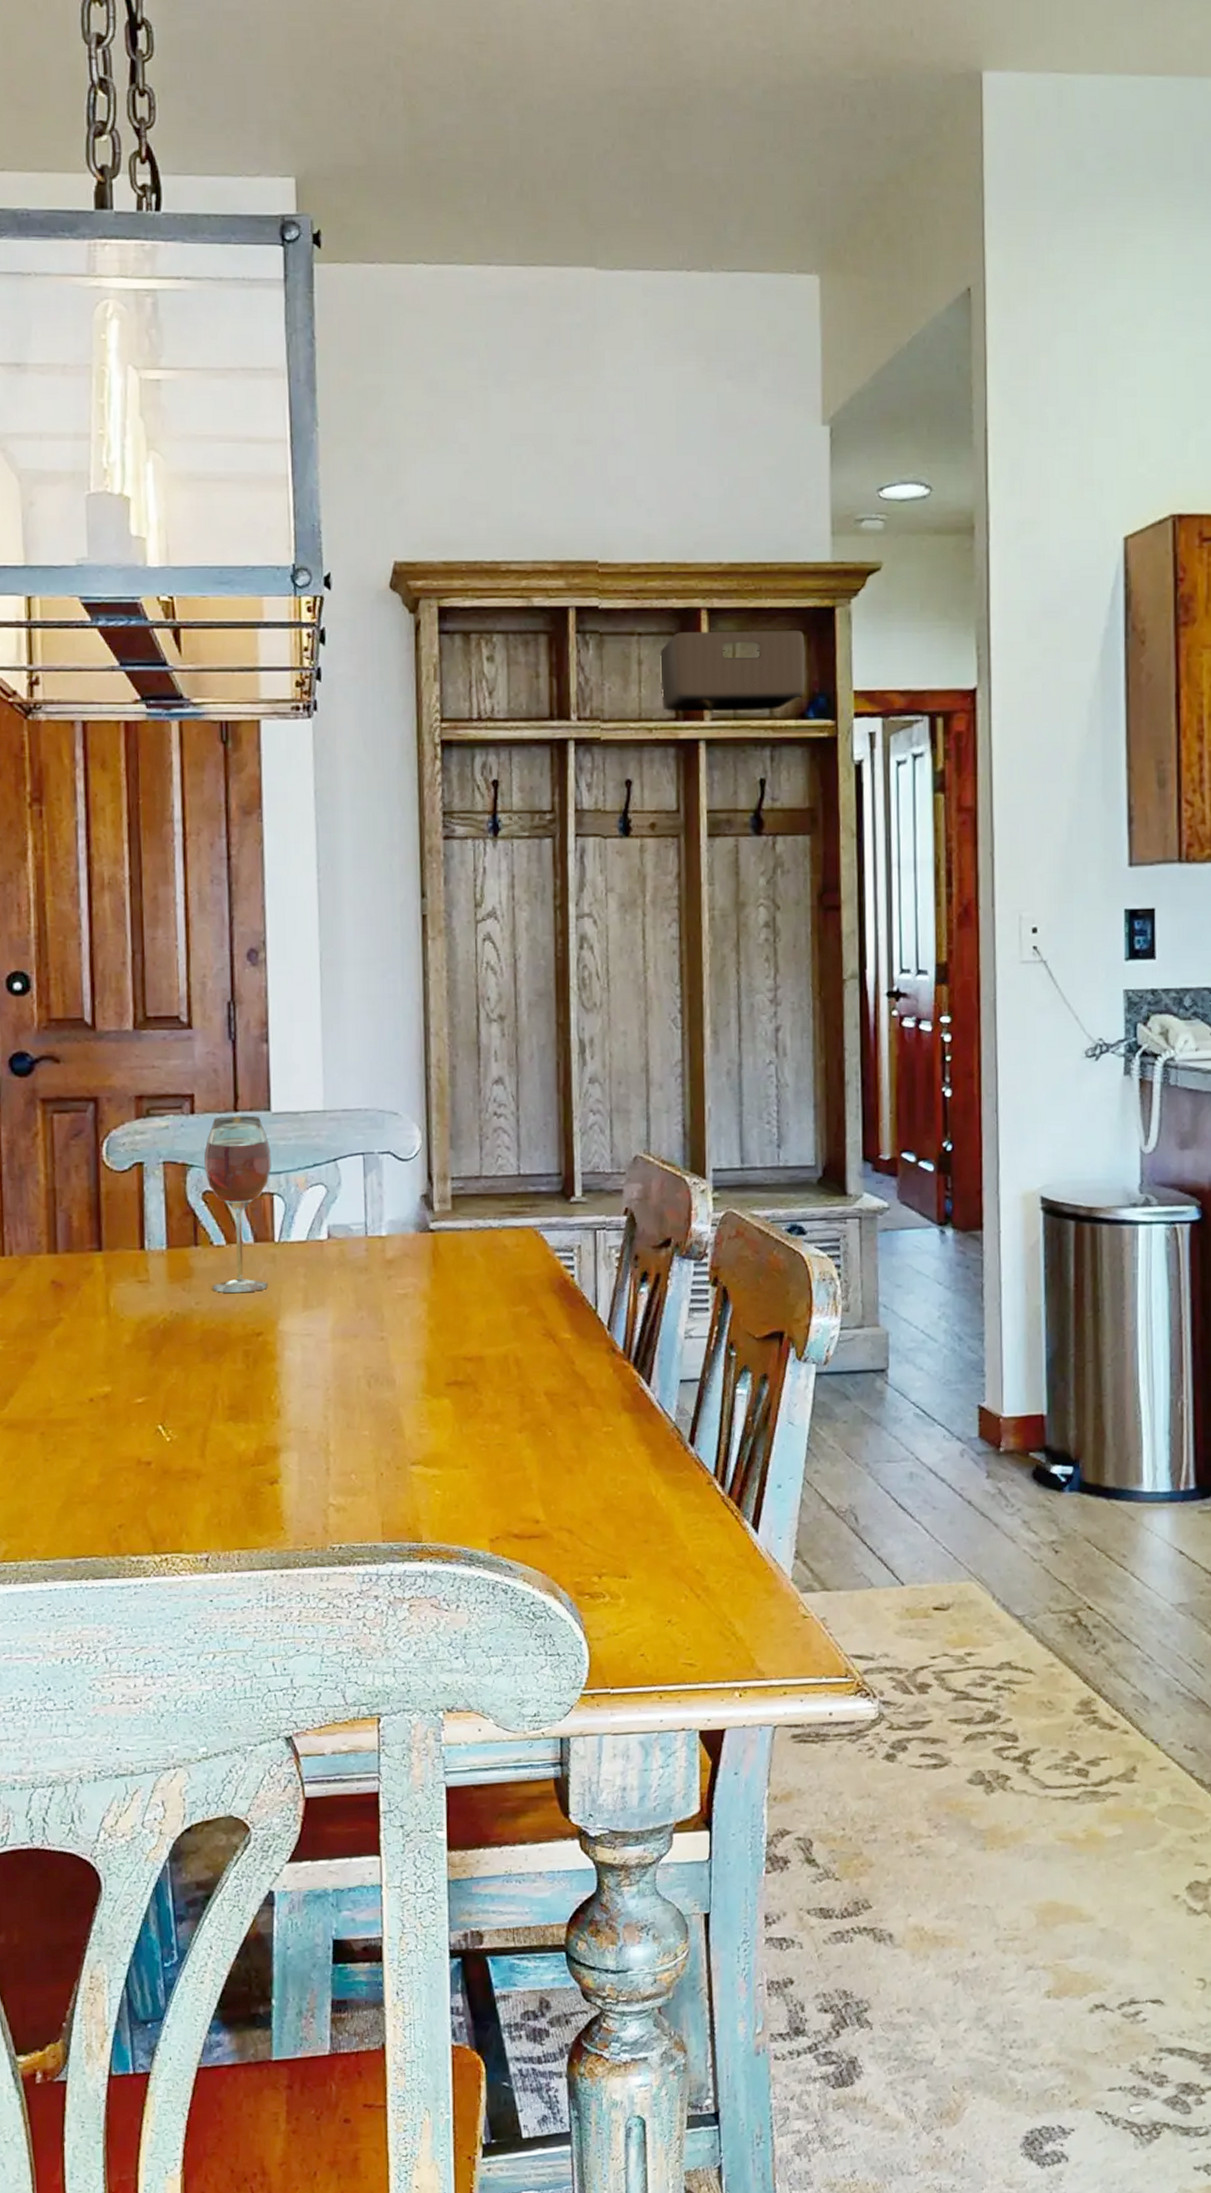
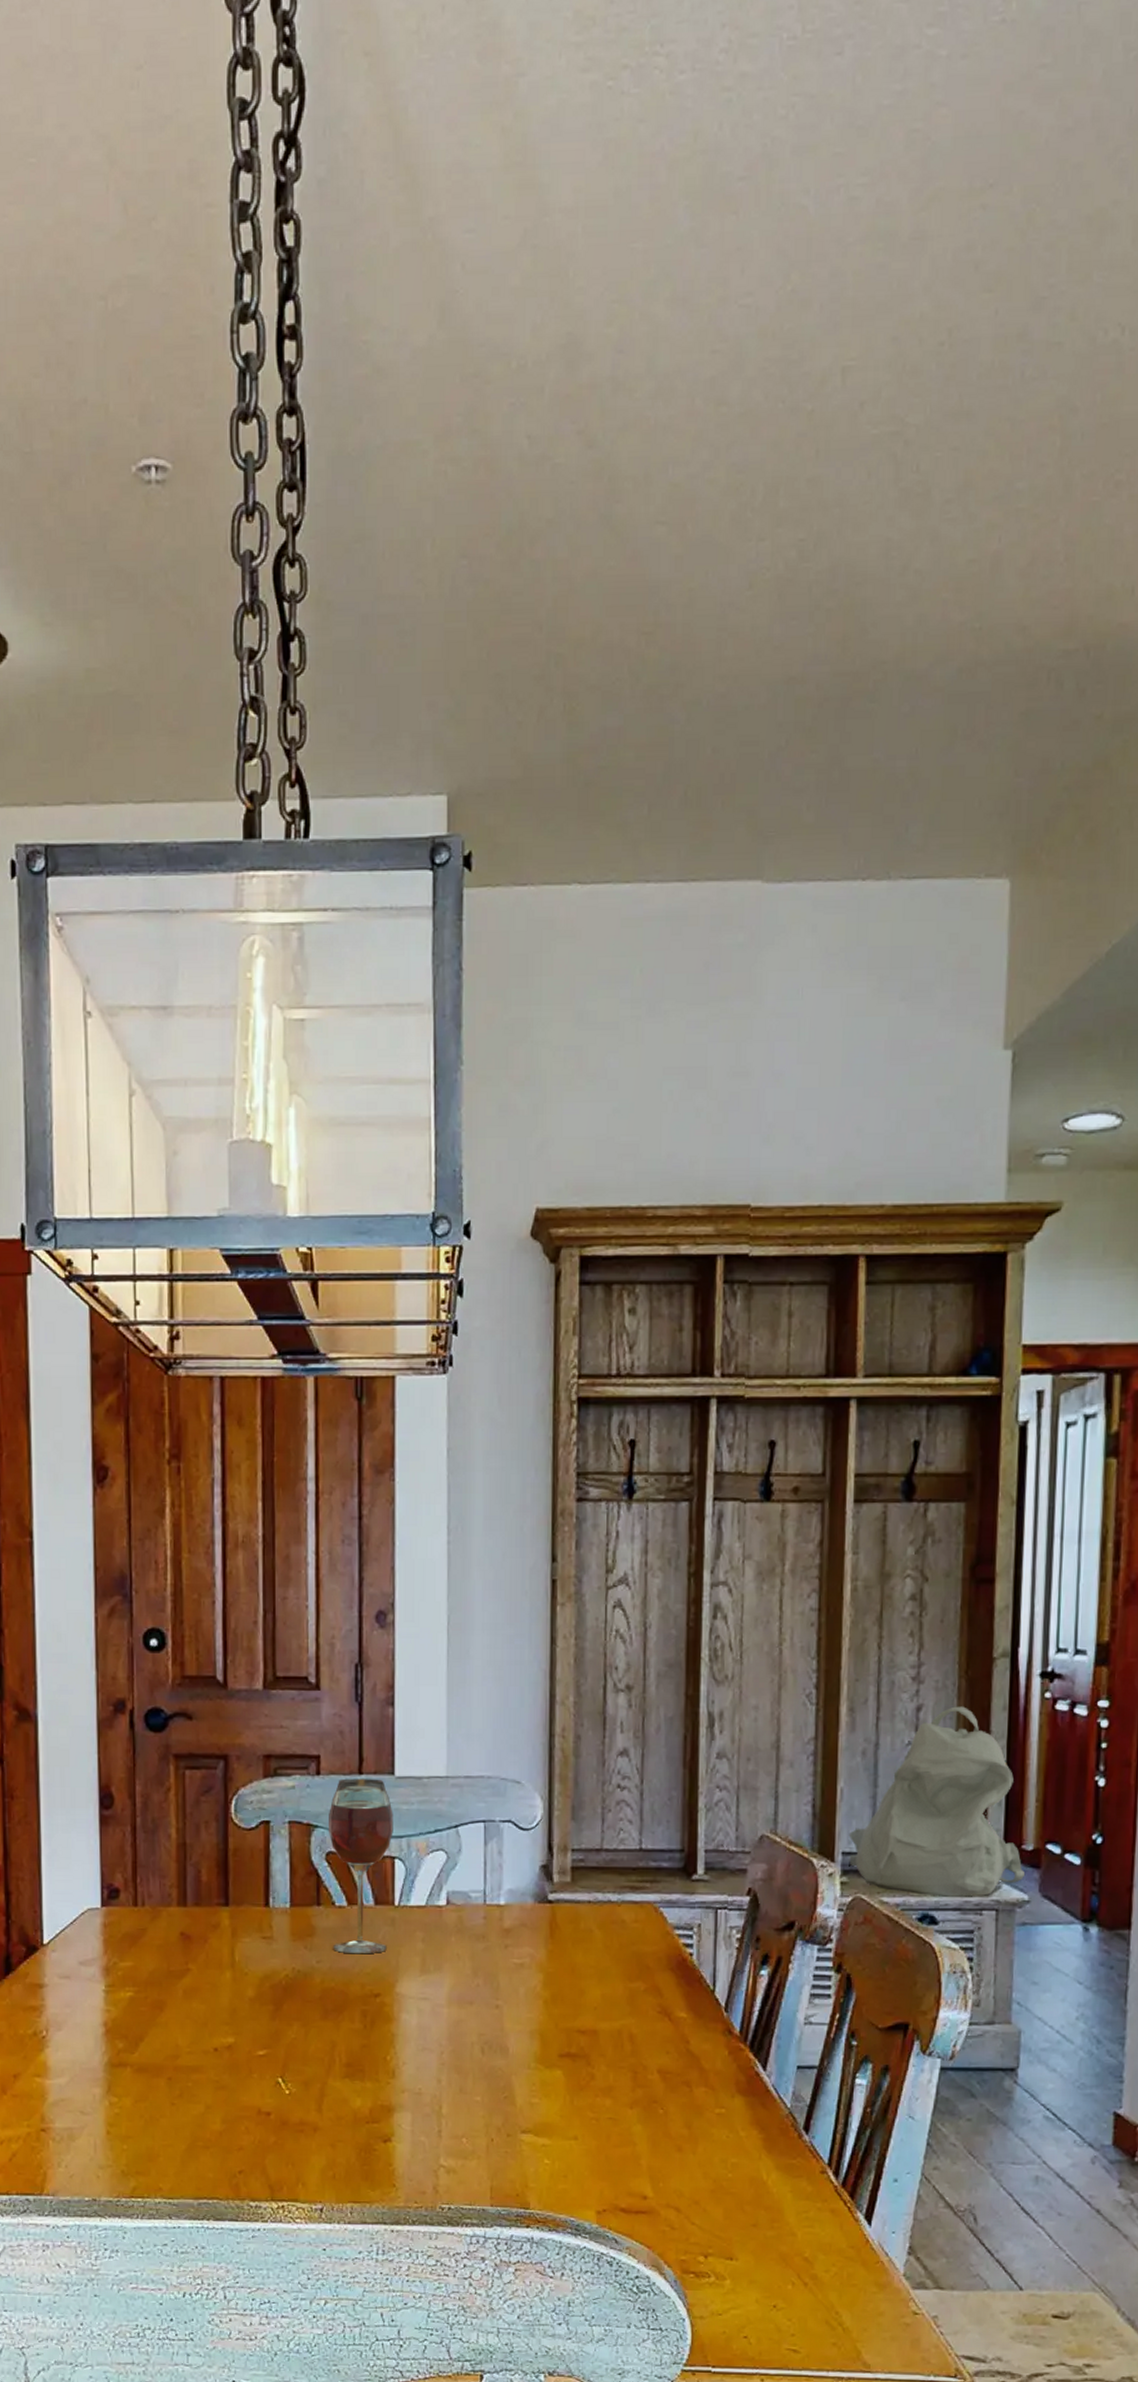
basket: present [660,631,805,712] -> none [811,1279,971,1368]
backpack: none [718,1026,884,1207] -> present [848,1706,1026,1897]

